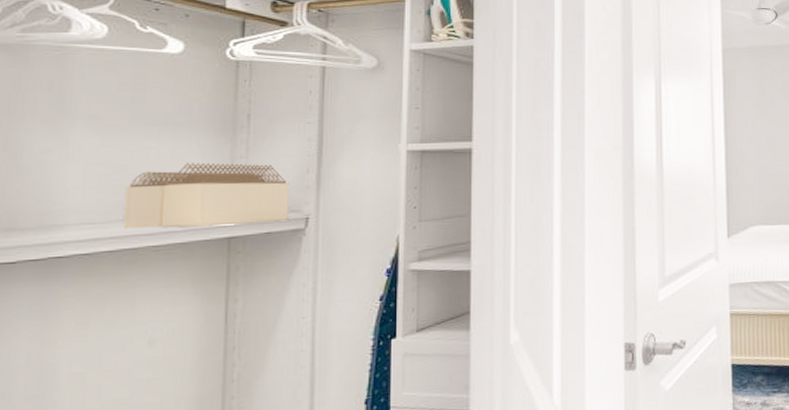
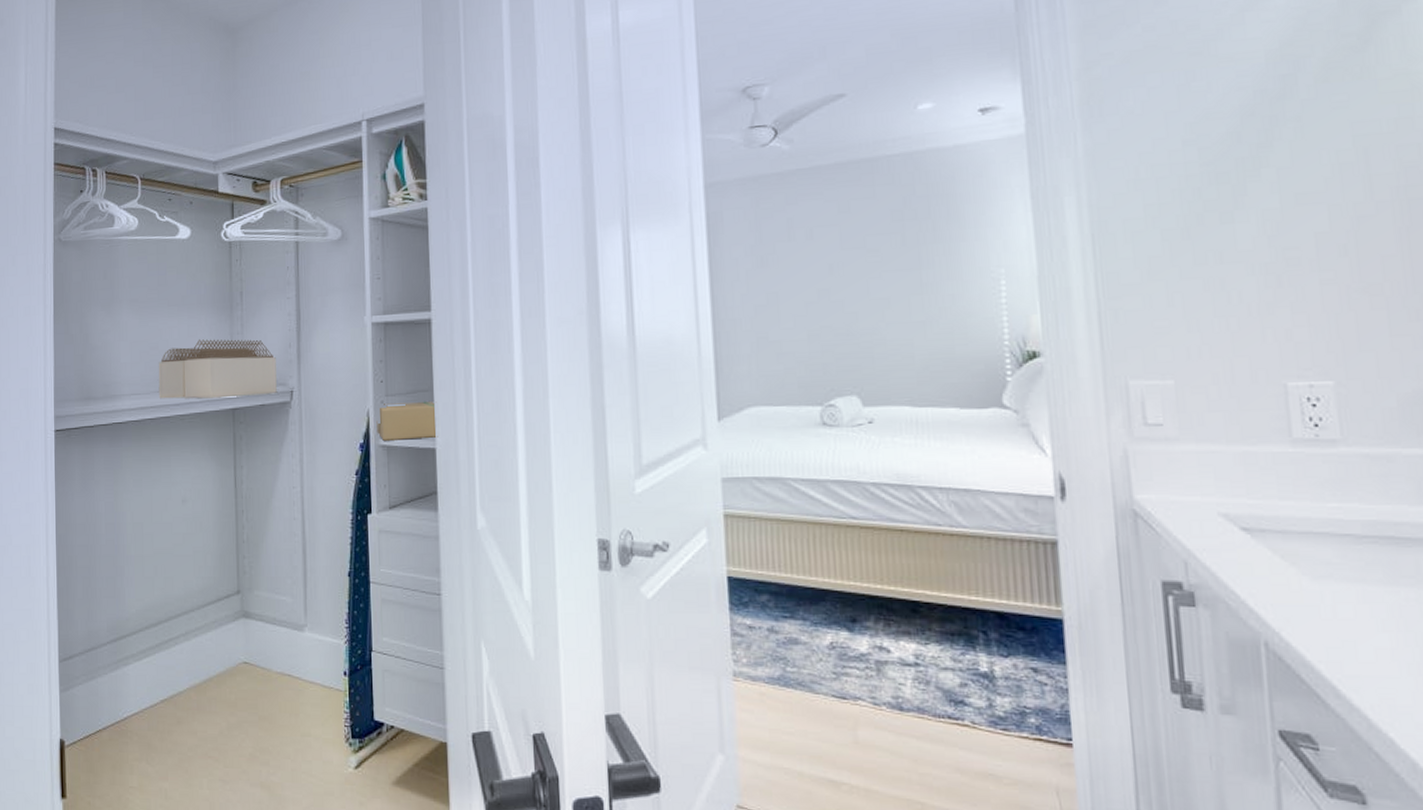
box: none [407,226,474,265] -> present [376,402,438,441]

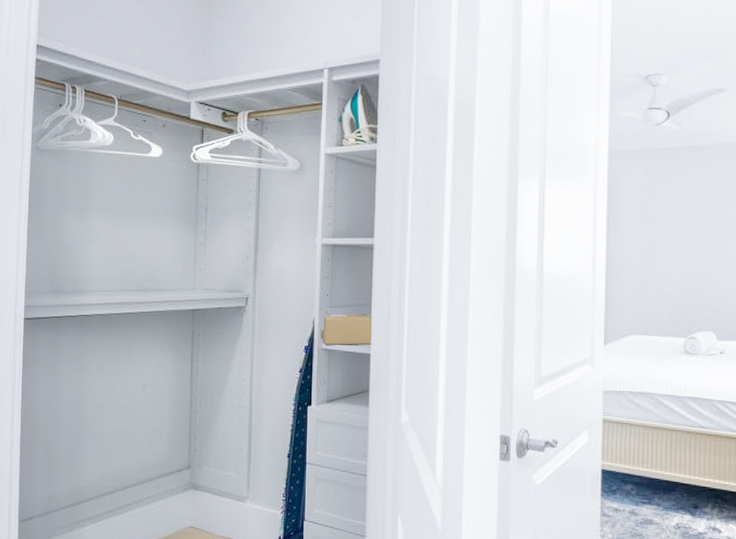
storage basket: present [158,339,277,399] -> none [125,247,234,299]

